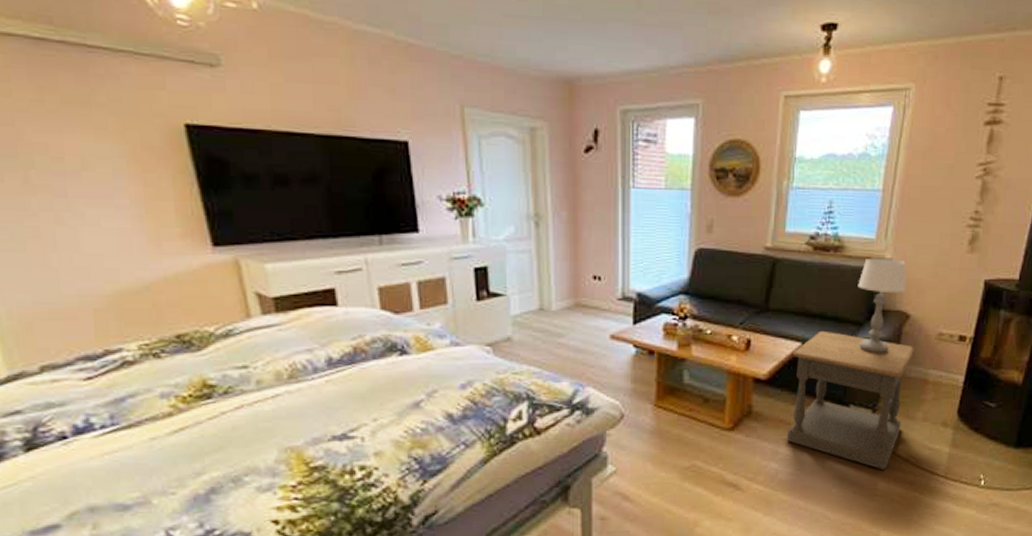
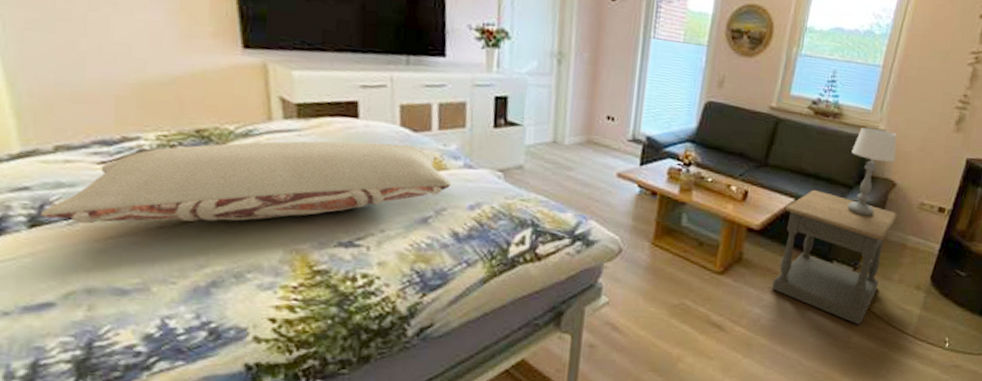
pillow: none [34,328,439,442] -> present [39,140,451,225]

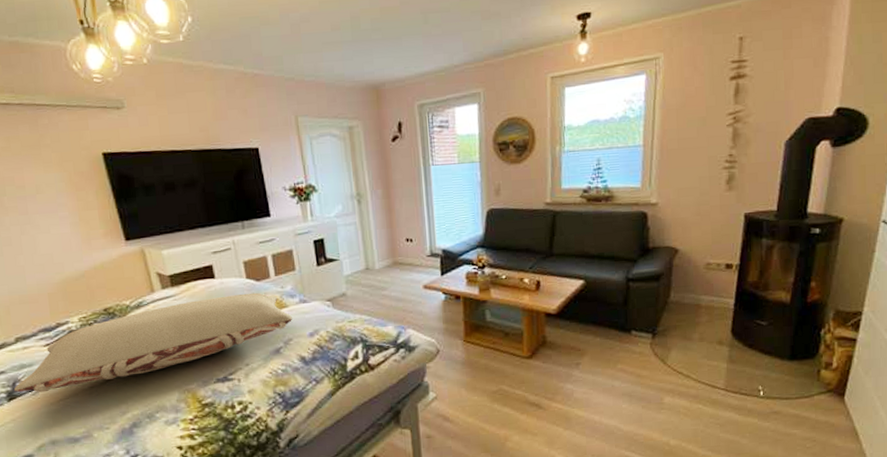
side table: present [771,189,897,325] -> none [577,268,685,387]
table lamp: present [847,127,897,216] -> none [629,203,673,285]

